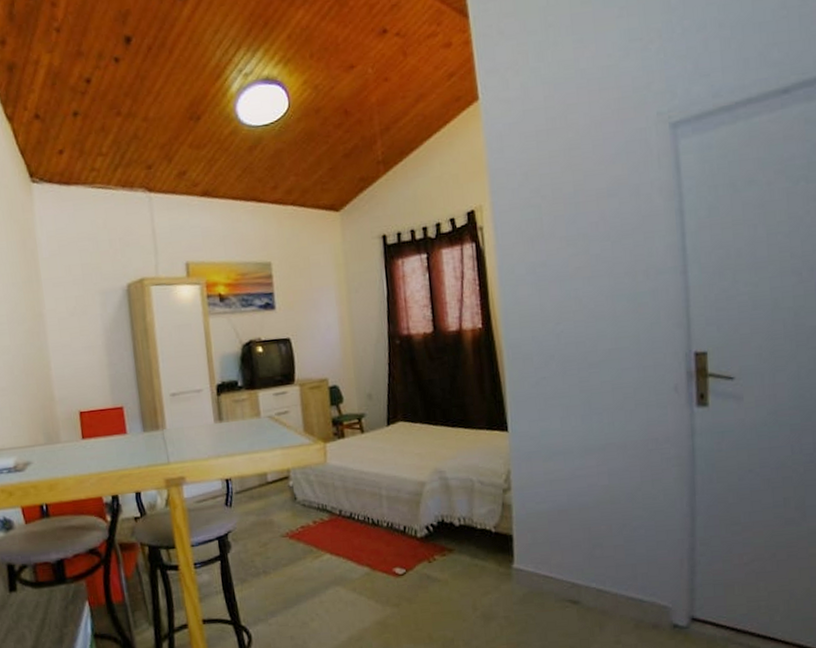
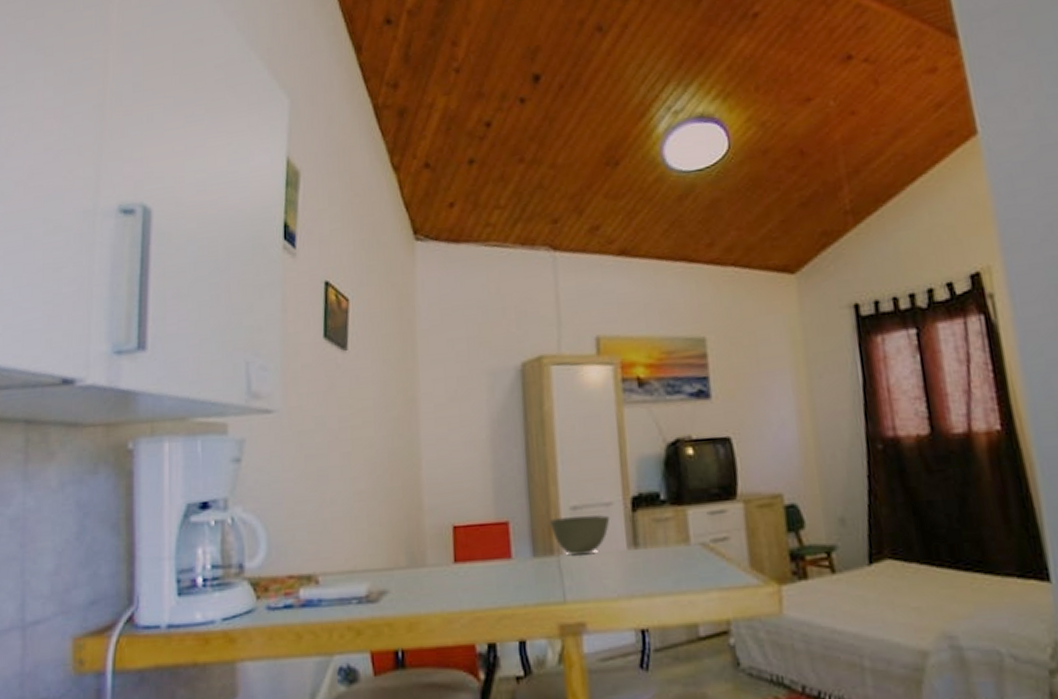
bowl: none [155,399,201,430] -> present [550,515,610,556]

